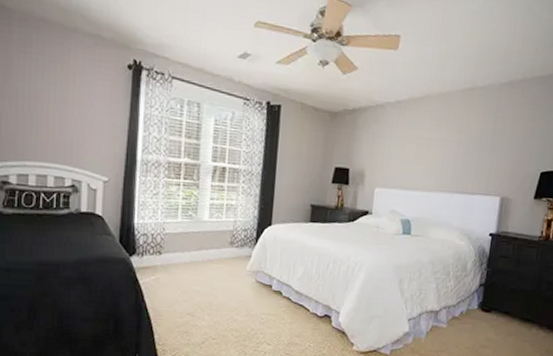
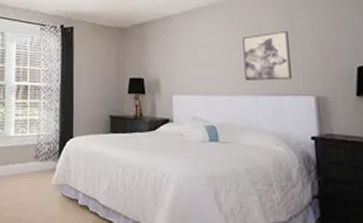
wall art: none [444,131,491,180] -> present [242,31,292,81]

